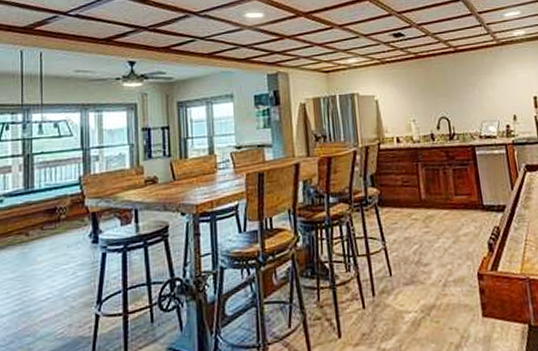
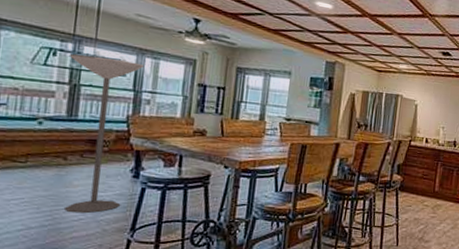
floor lamp: none [21,119,89,293] -> present [63,53,145,214]

